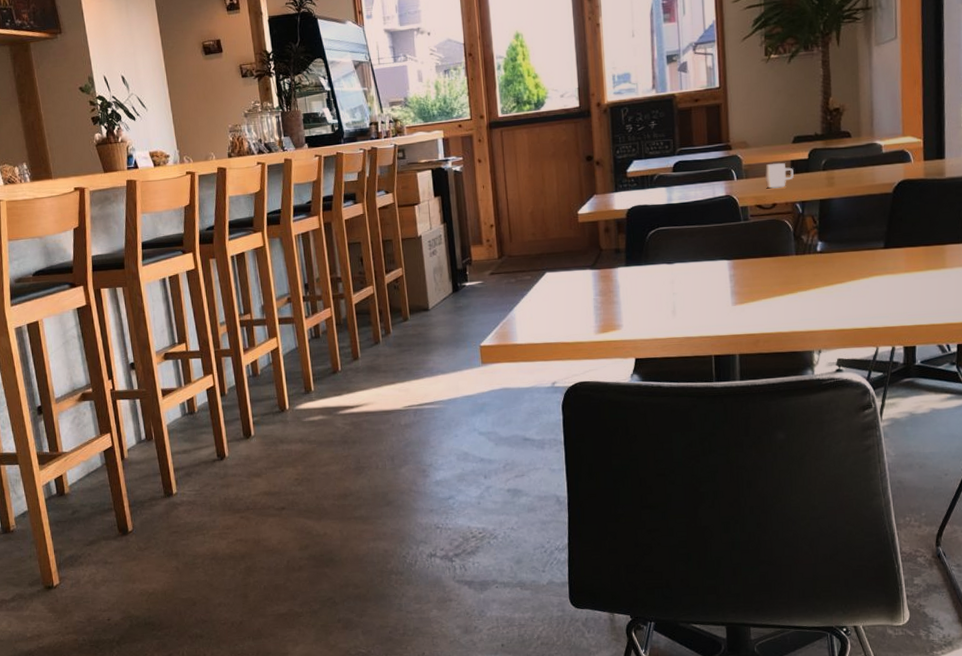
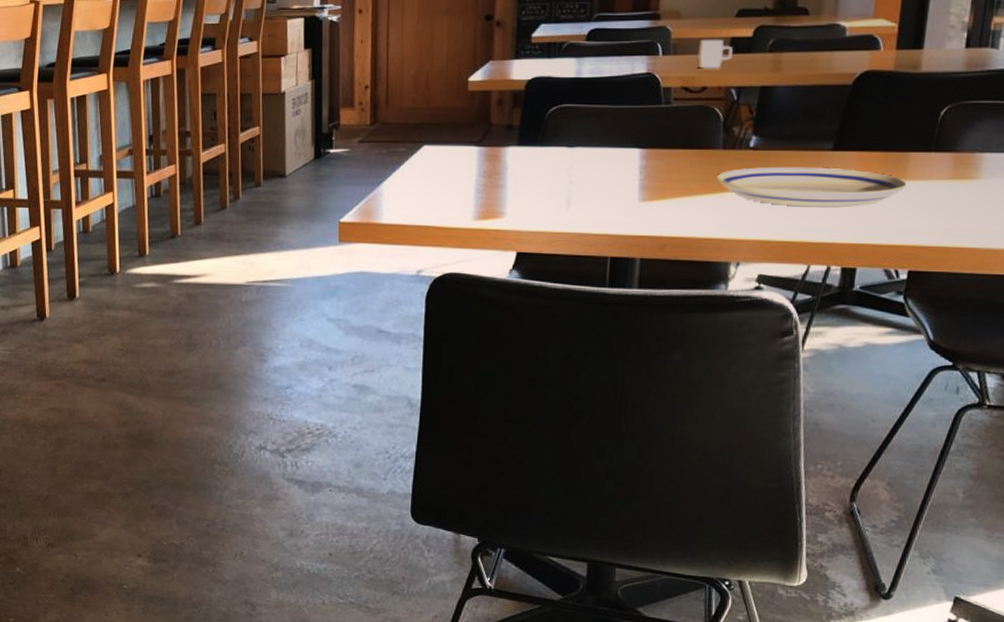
plate: none [793,263,947,299] -> present [716,166,907,208]

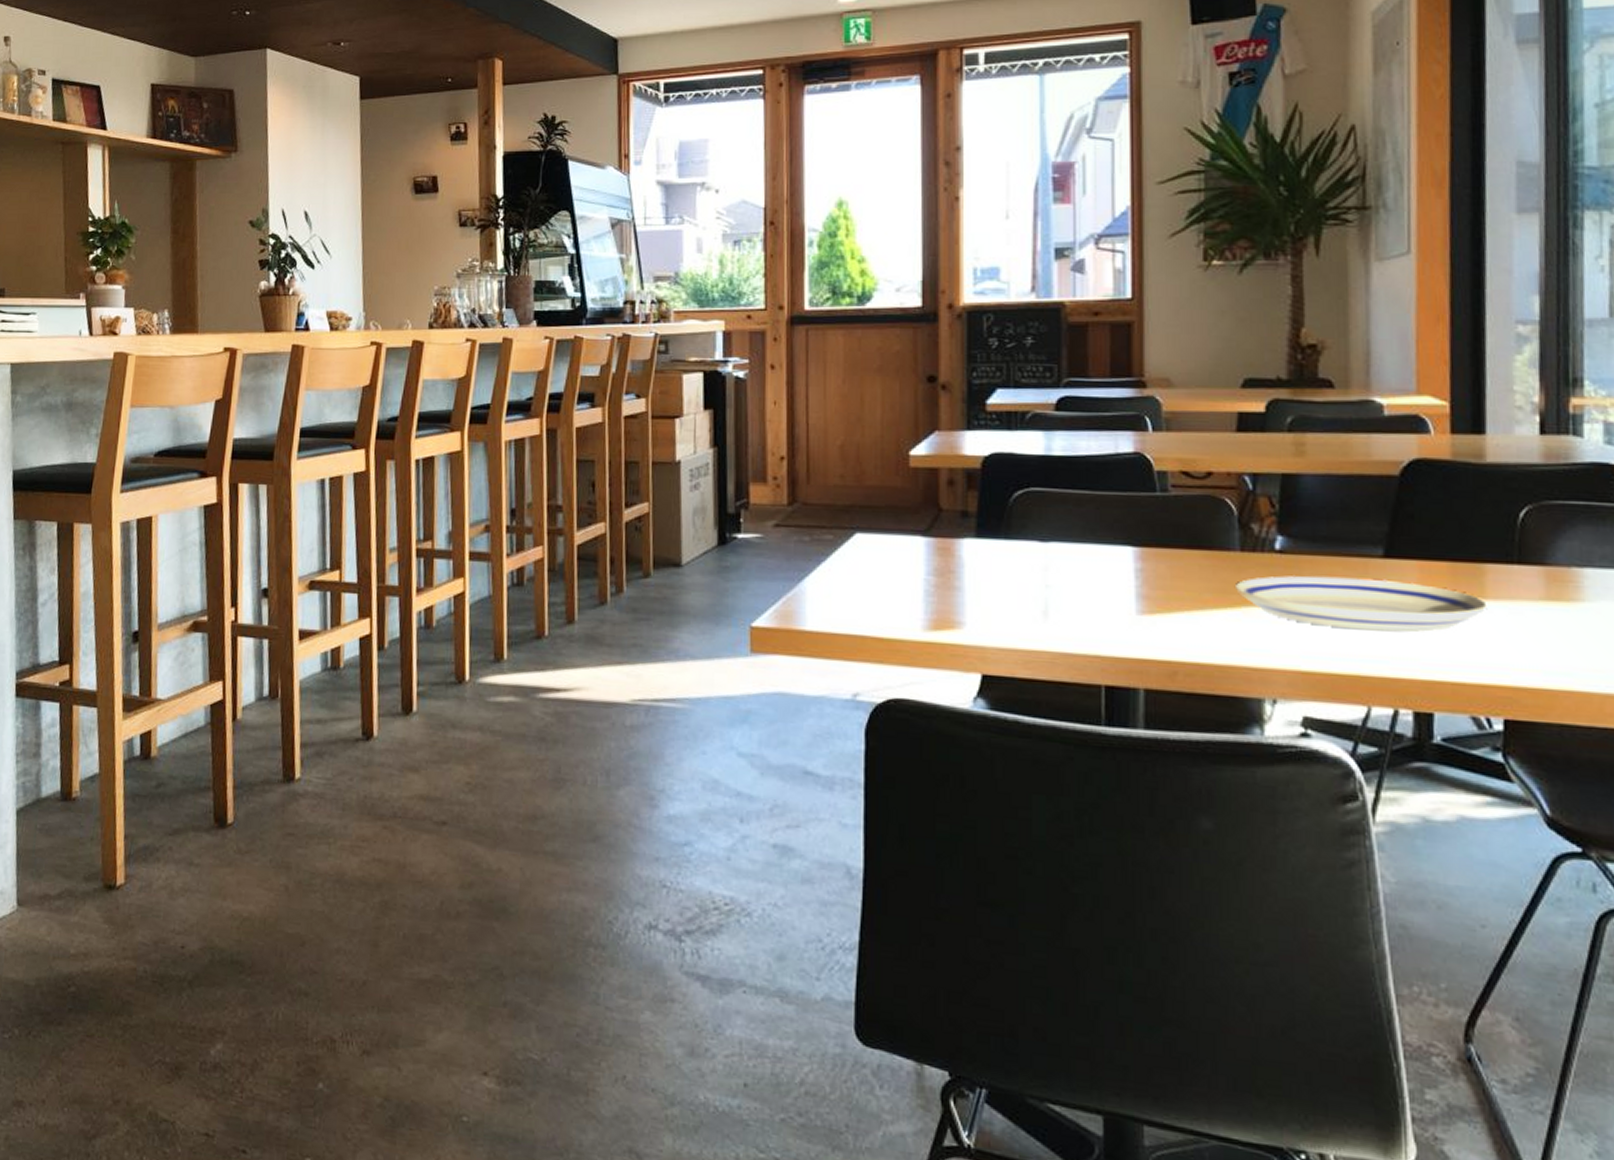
mug: present [696,39,733,69] -> none [1196,413,1242,450]

